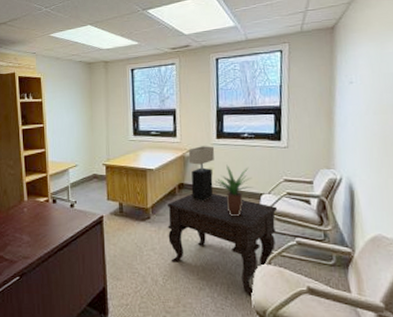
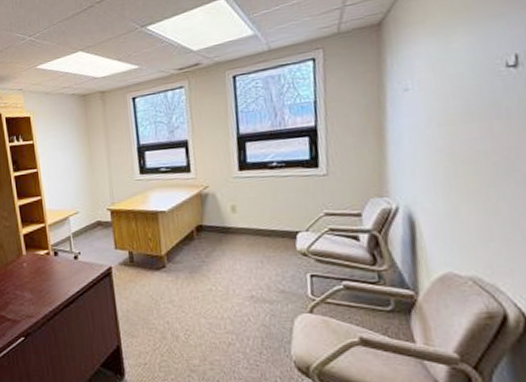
side table: present [167,193,277,297] -> none [185,234,318,351]
table lamp: present [188,146,215,202] -> none [205,180,239,245]
potted plant: present [210,164,253,217] -> none [234,200,287,260]

